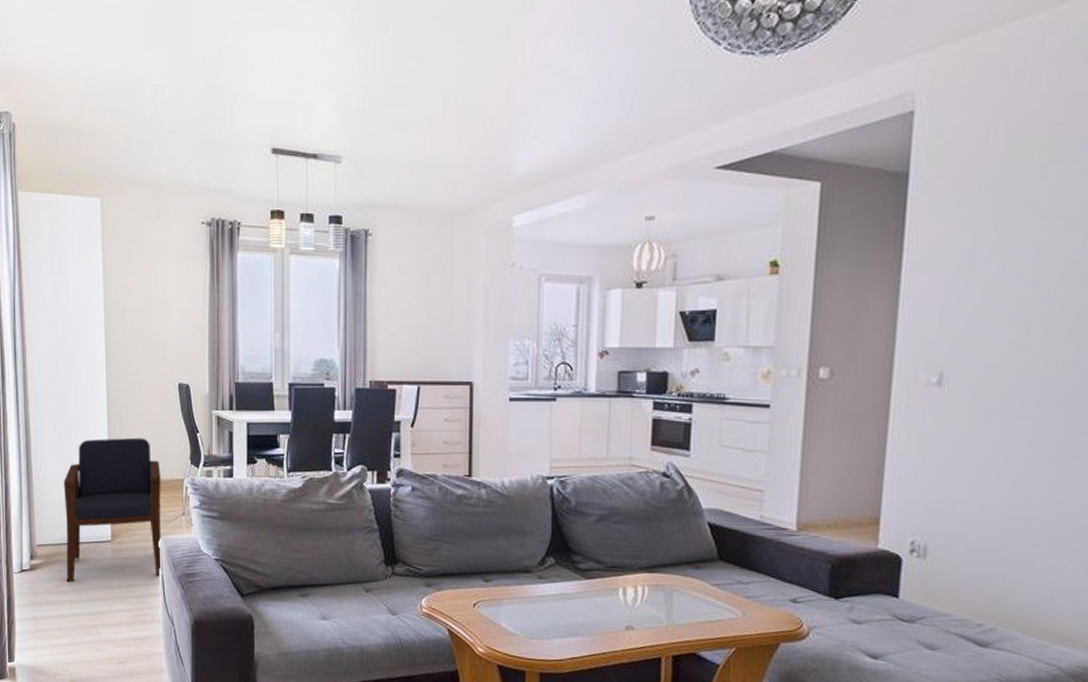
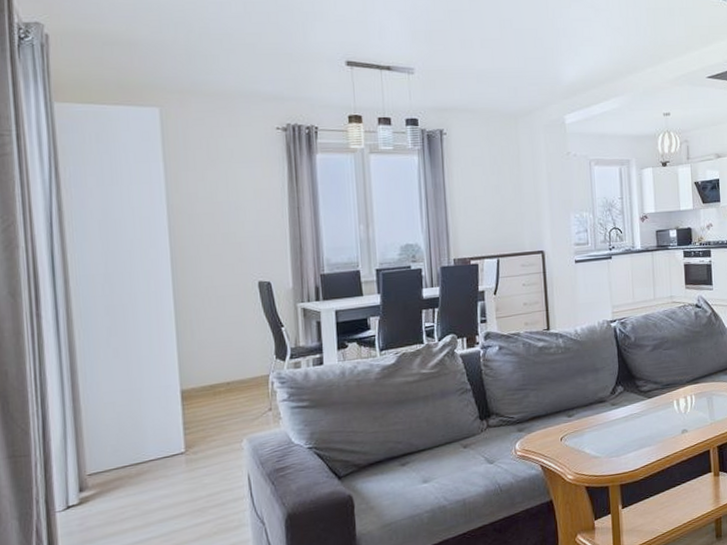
armchair: present [63,437,163,583] -> none [121,340,249,508]

